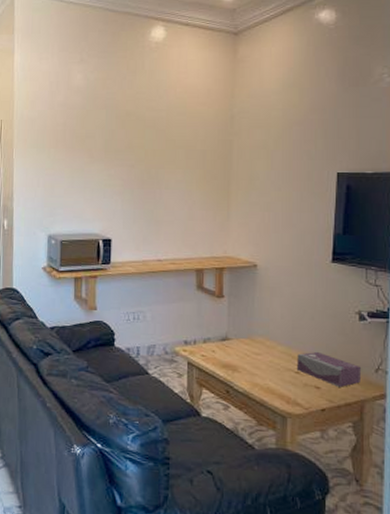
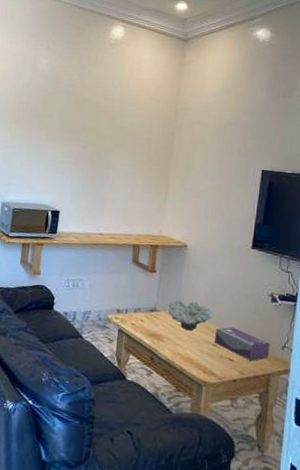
decorative bowl: none [240,325,292,359] -> present [168,300,212,331]

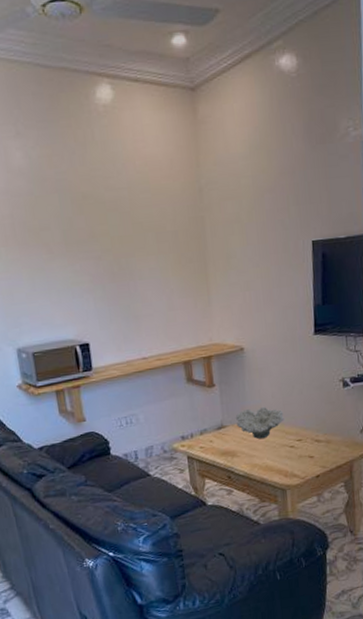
tissue box: present [215,327,271,361] -> none [290,423,349,453]

